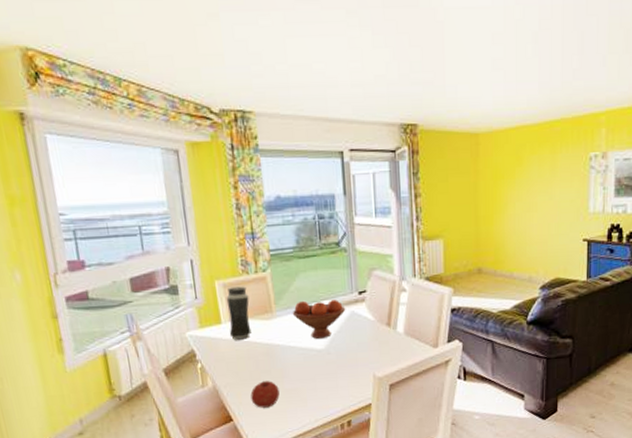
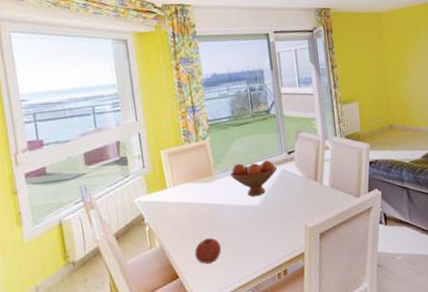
vase: present [226,286,252,340] -> none [170,153,194,203]

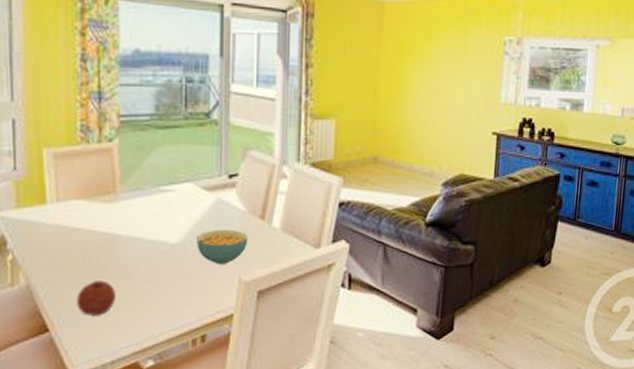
fruit bowl: present [230,160,278,197] -> none [141,181,211,231]
cereal bowl: none [271,191,308,217] -> present [197,229,248,264]

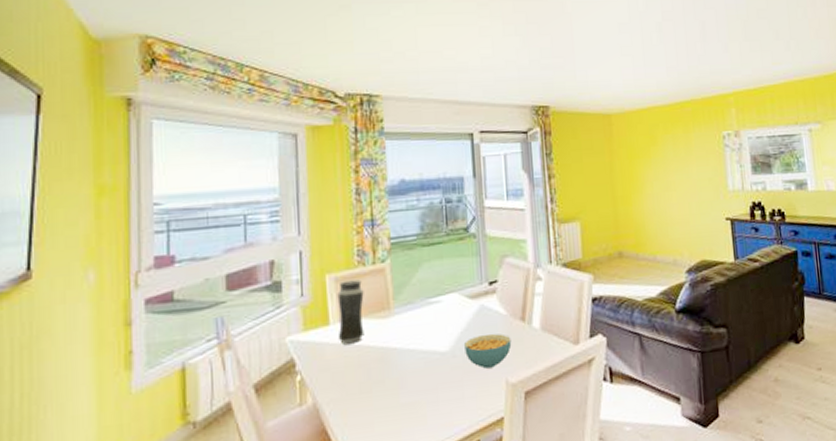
vase: none [55,158,87,226] -> present [337,280,364,344]
fruit: present [77,279,115,316] -> none [358,393,394,430]

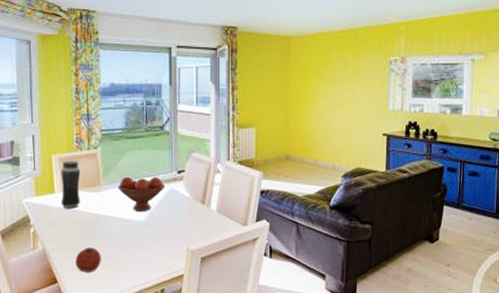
fruit: none [358,393,394,430] -> present [75,246,101,272]
fruit bowl: none [412,292,475,340] -> present [117,176,166,212]
cereal bowl: present [464,333,512,369] -> none [156,211,193,237]

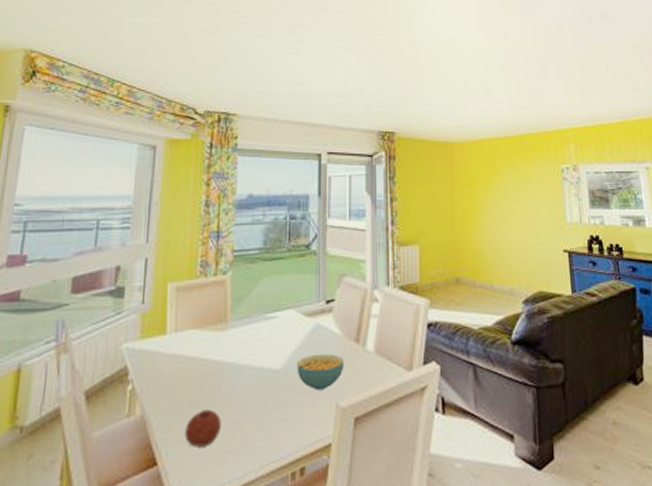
vase: present [60,161,81,209] -> none [173,290,203,355]
fruit bowl: present [117,176,166,212] -> none [249,309,311,357]
cereal bowl: none [156,211,193,237] -> present [297,353,344,390]

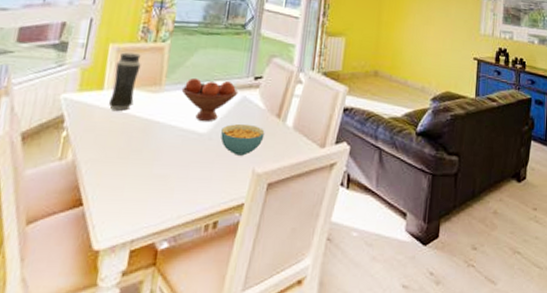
vase: none [173,290,203,355] -> present [108,52,141,111]
fruit: present [185,408,221,448] -> none [111,160,146,194]
fruit bowl: none [249,309,311,357] -> present [181,77,239,122]

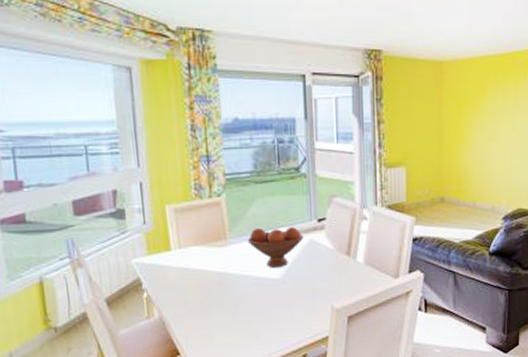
vase: present [108,52,141,111] -> none [177,211,203,268]
cereal bowl: present [220,124,265,156] -> none [294,265,337,295]

